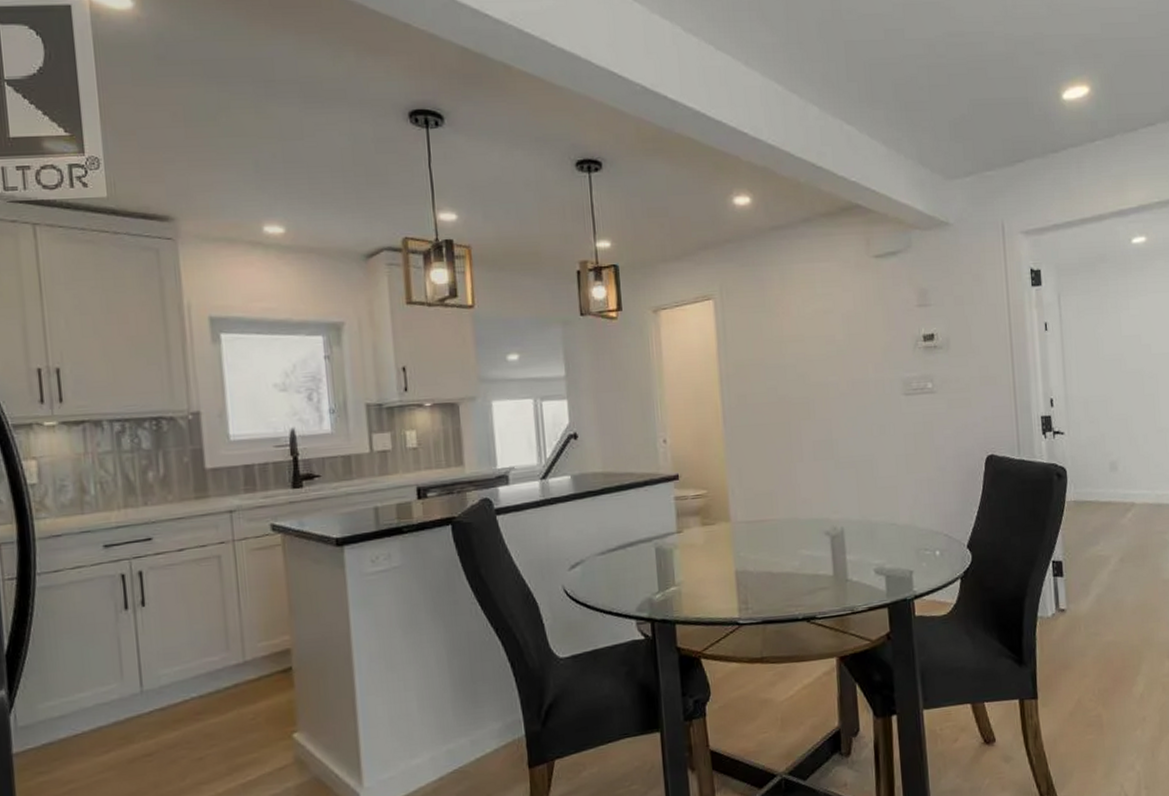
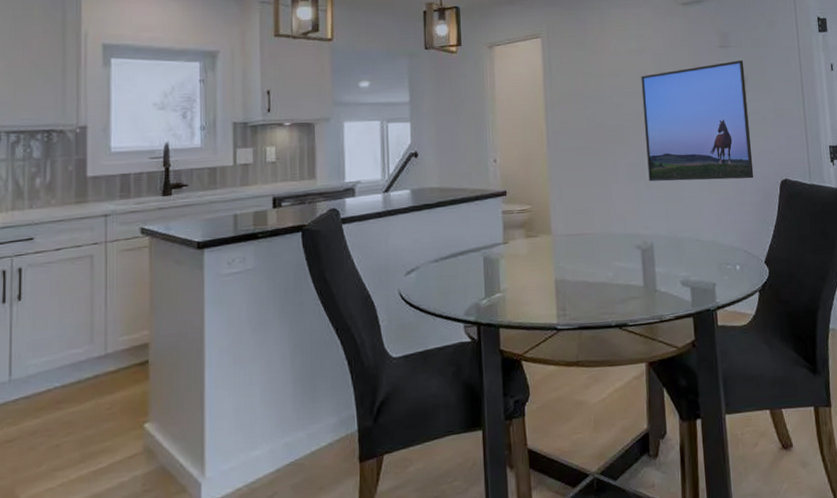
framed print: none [828,321,956,461] -> present [641,60,754,182]

